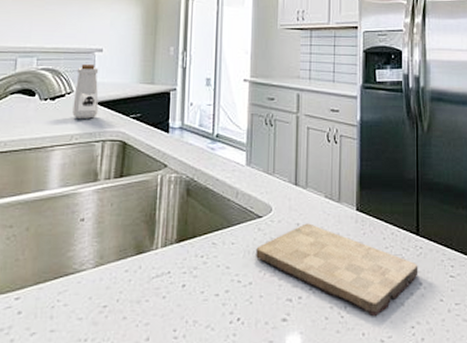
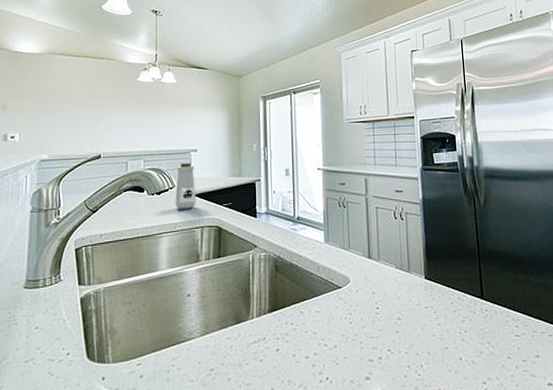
cutting board: present [256,223,419,316] -> none [338,292,486,373]

